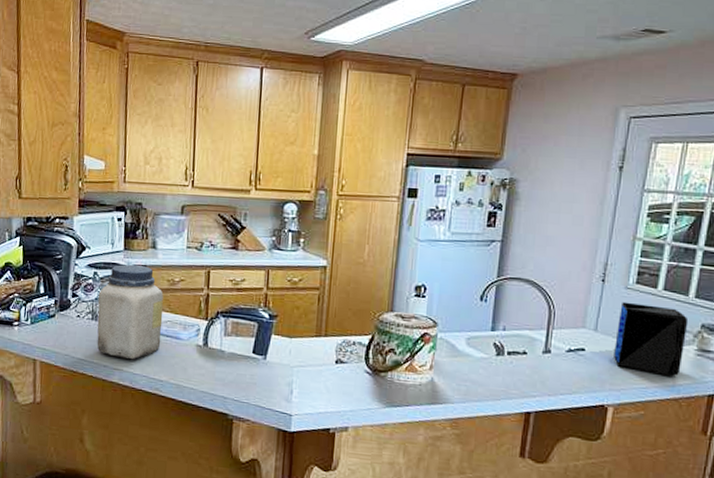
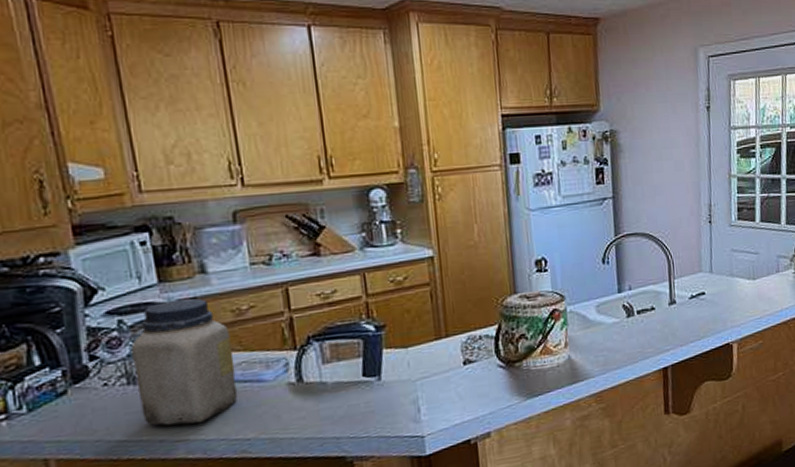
speaker: present [614,301,689,376] -> none [728,238,785,304]

